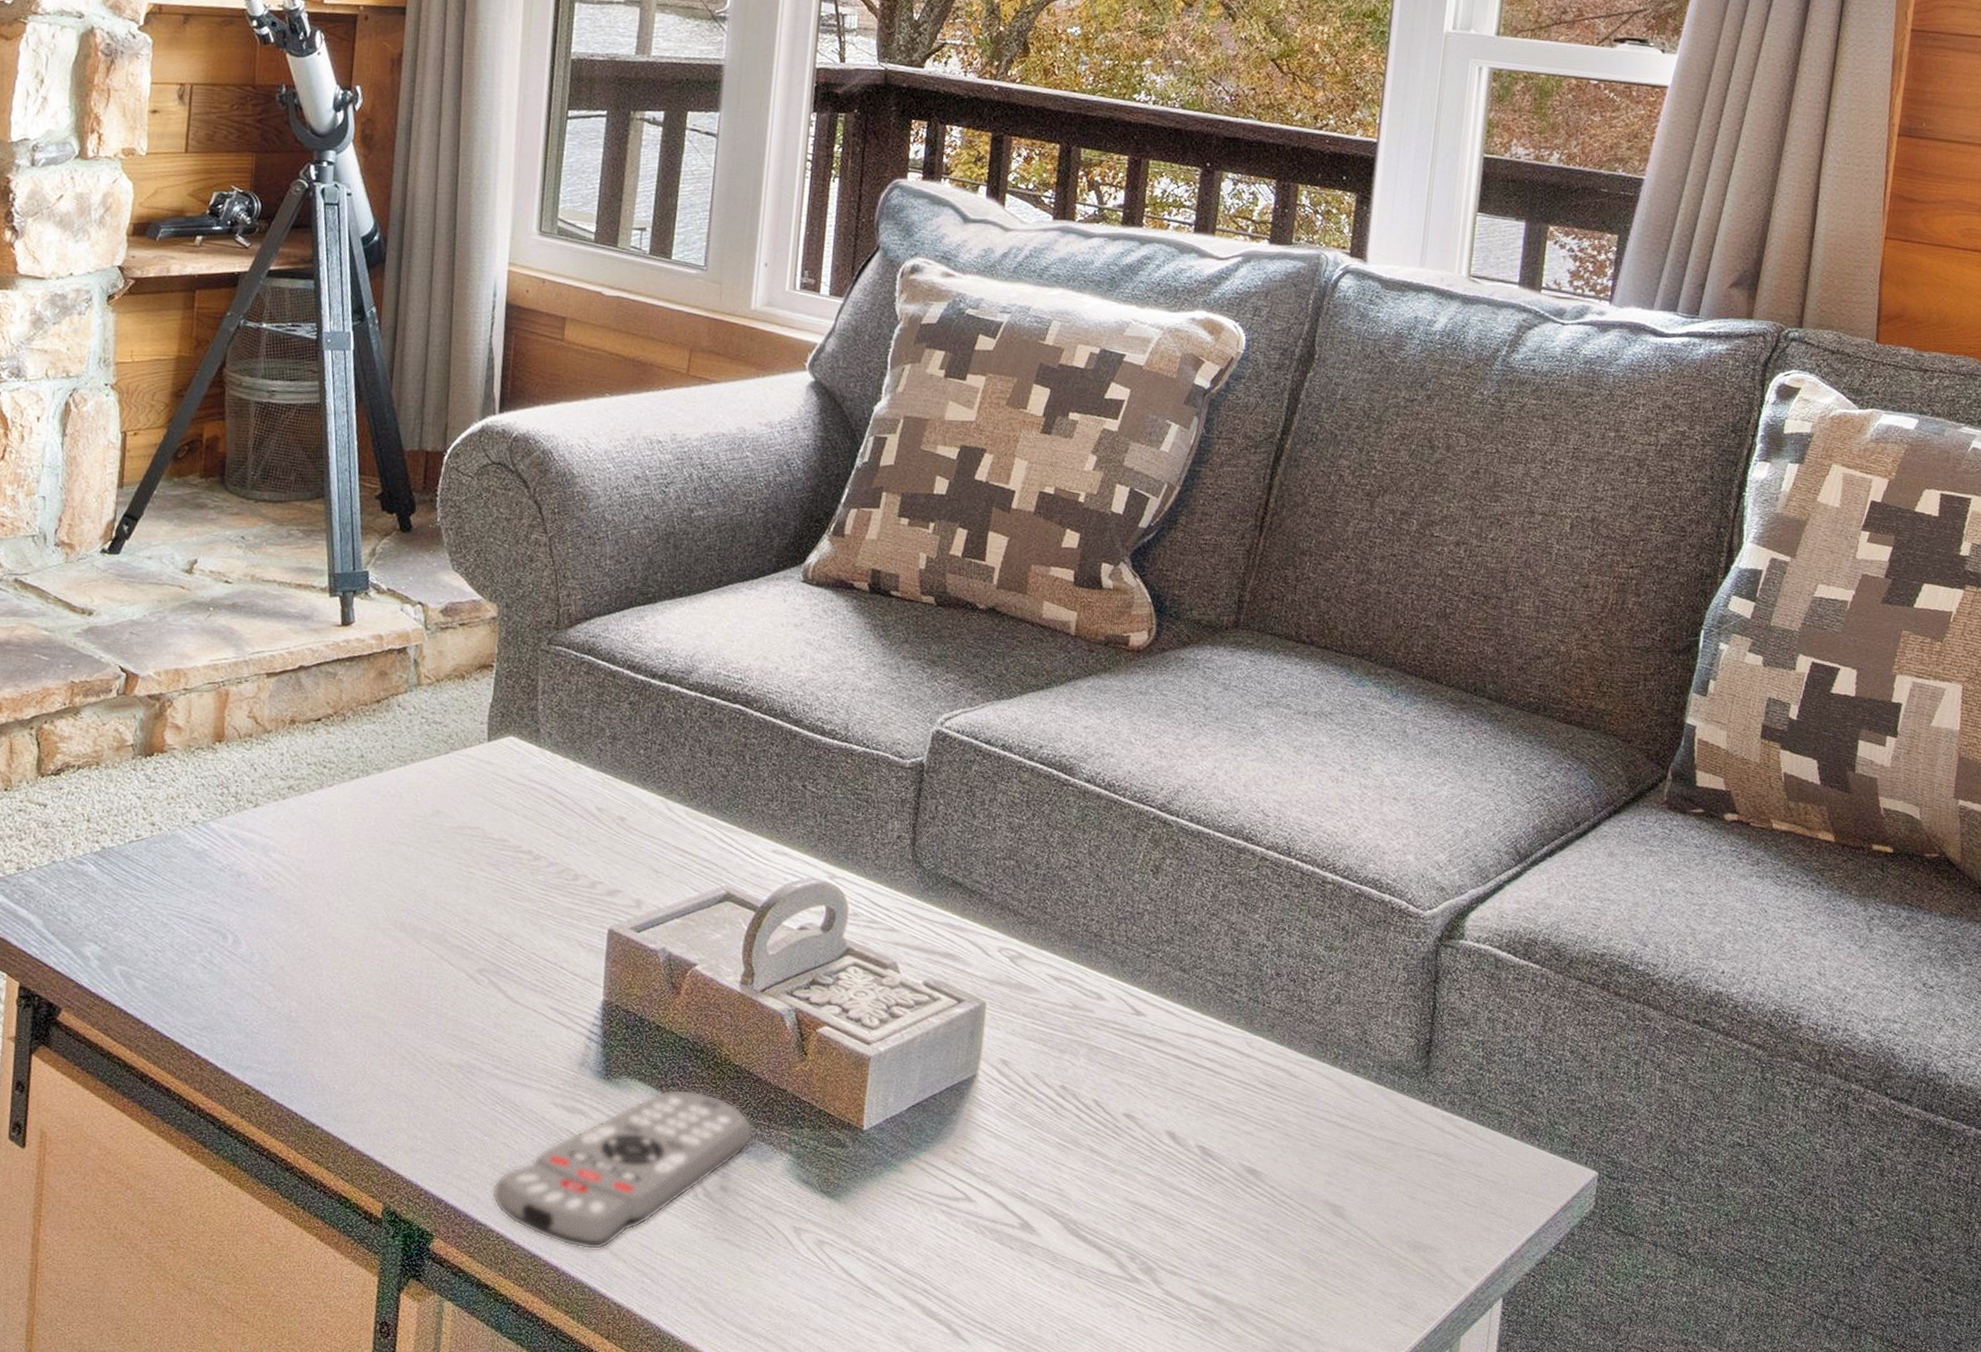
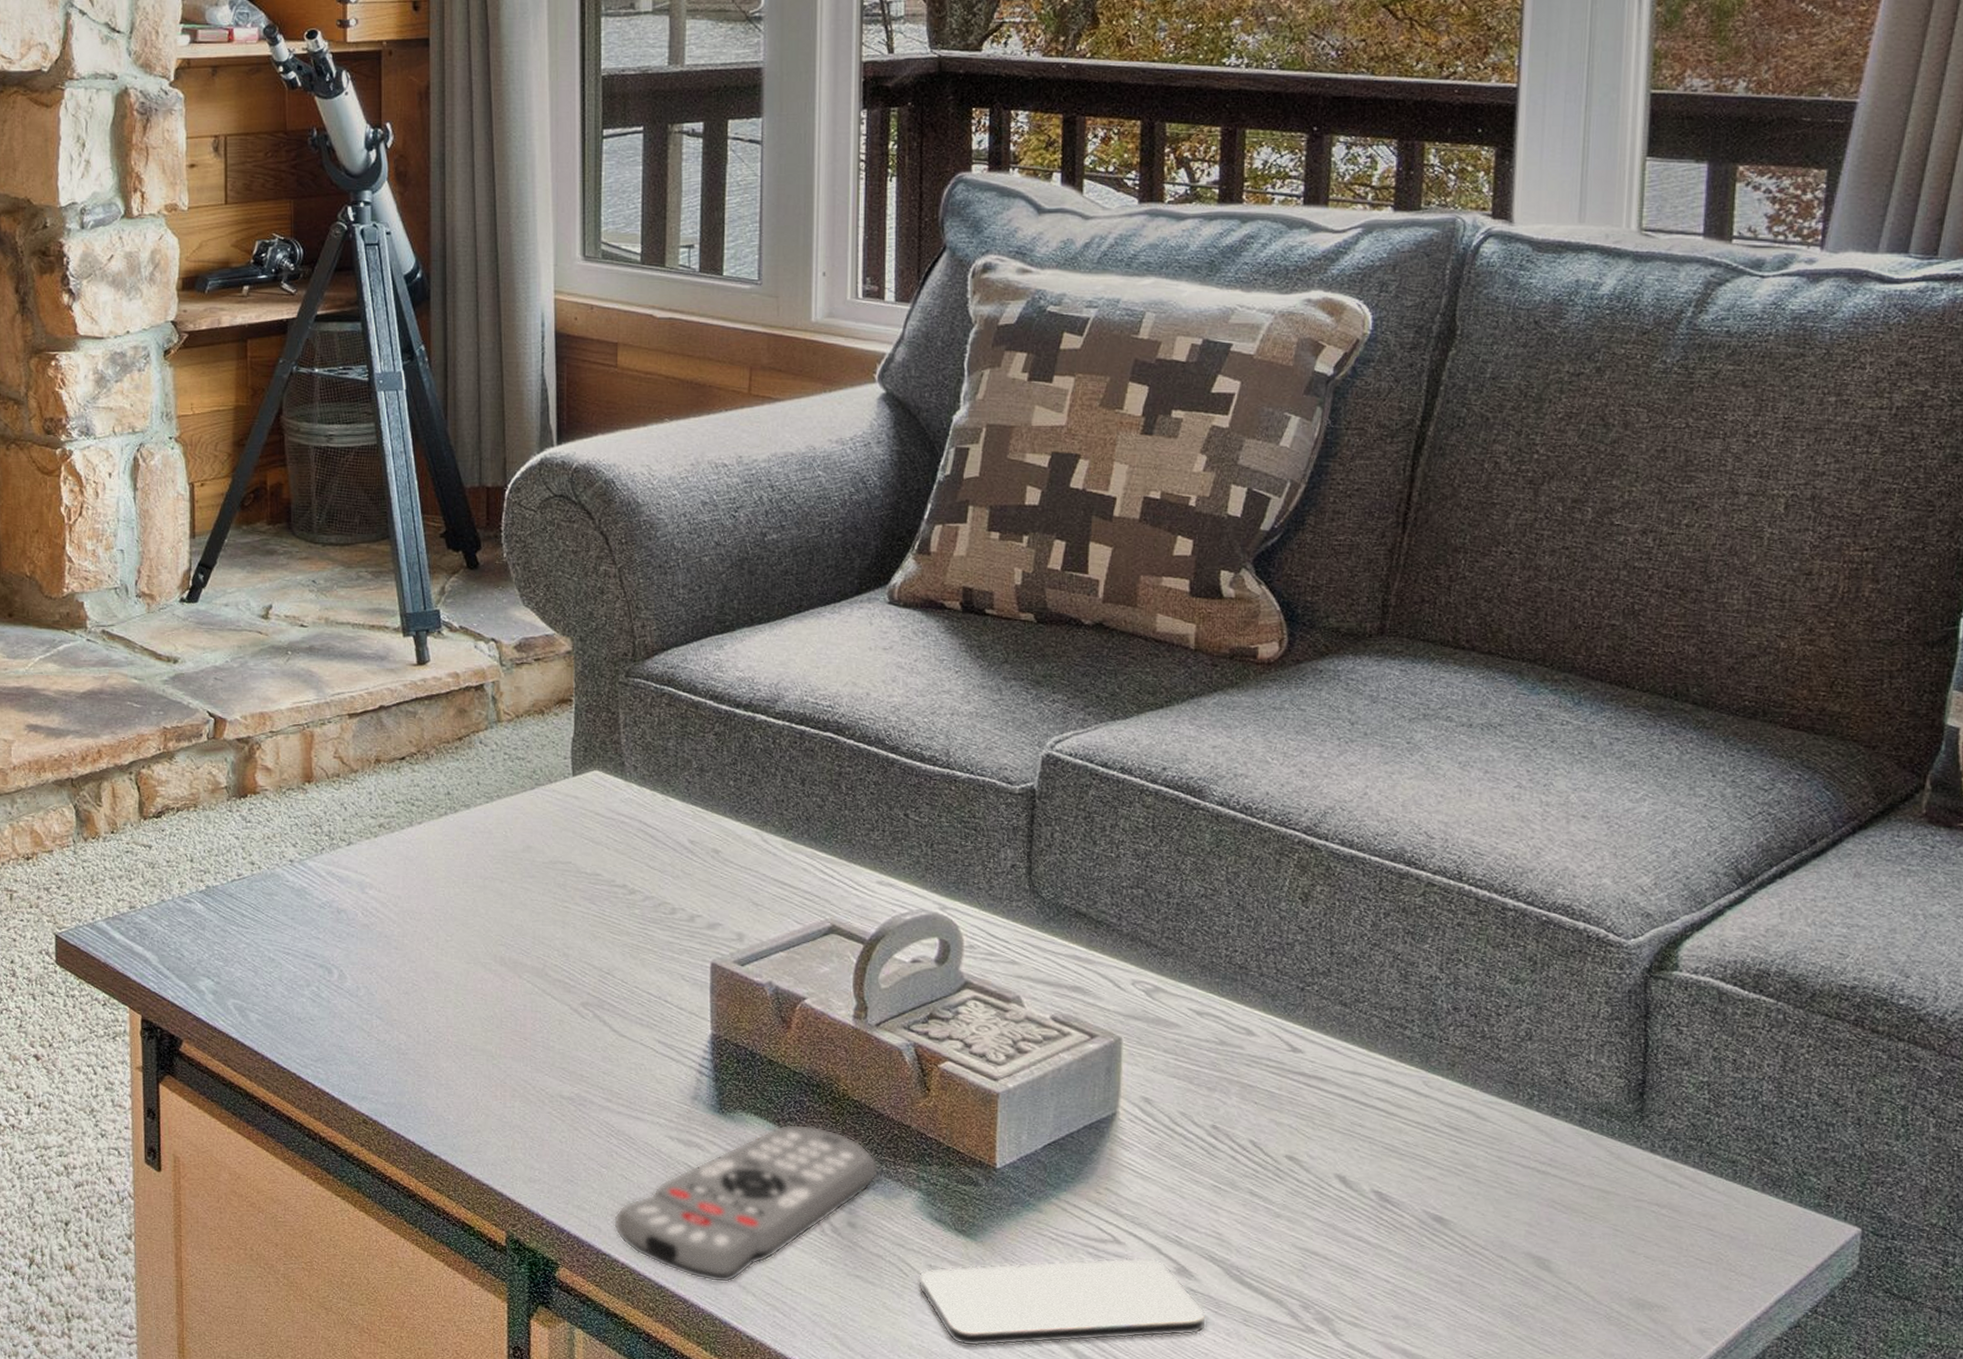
smartphone: none [782,1213,1045,1307] -> present [917,1256,1207,1347]

